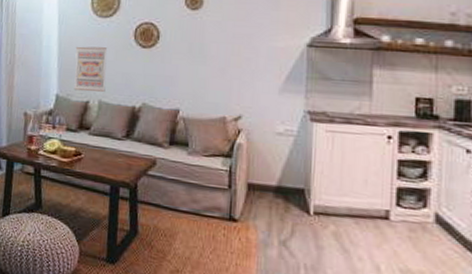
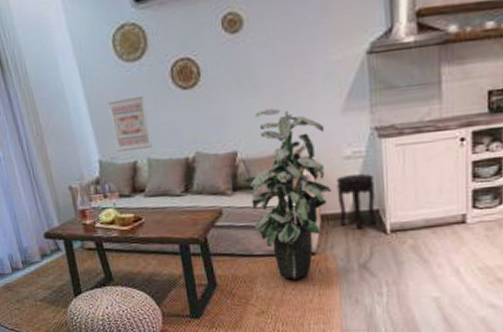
indoor plant: none [179,77,262,244] -> present [241,108,332,279]
side table: none [266,150,302,205] -> present [336,174,376,230]

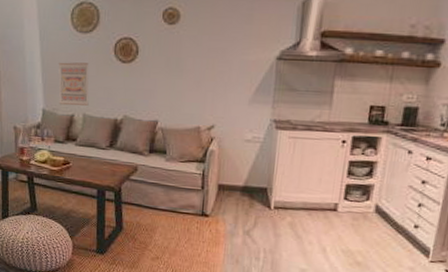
indoor plant: present [241,108,332,279] -> none [158,90,233,235]
side table: present [336,174,376,230] -> none [233,155,267,202]

